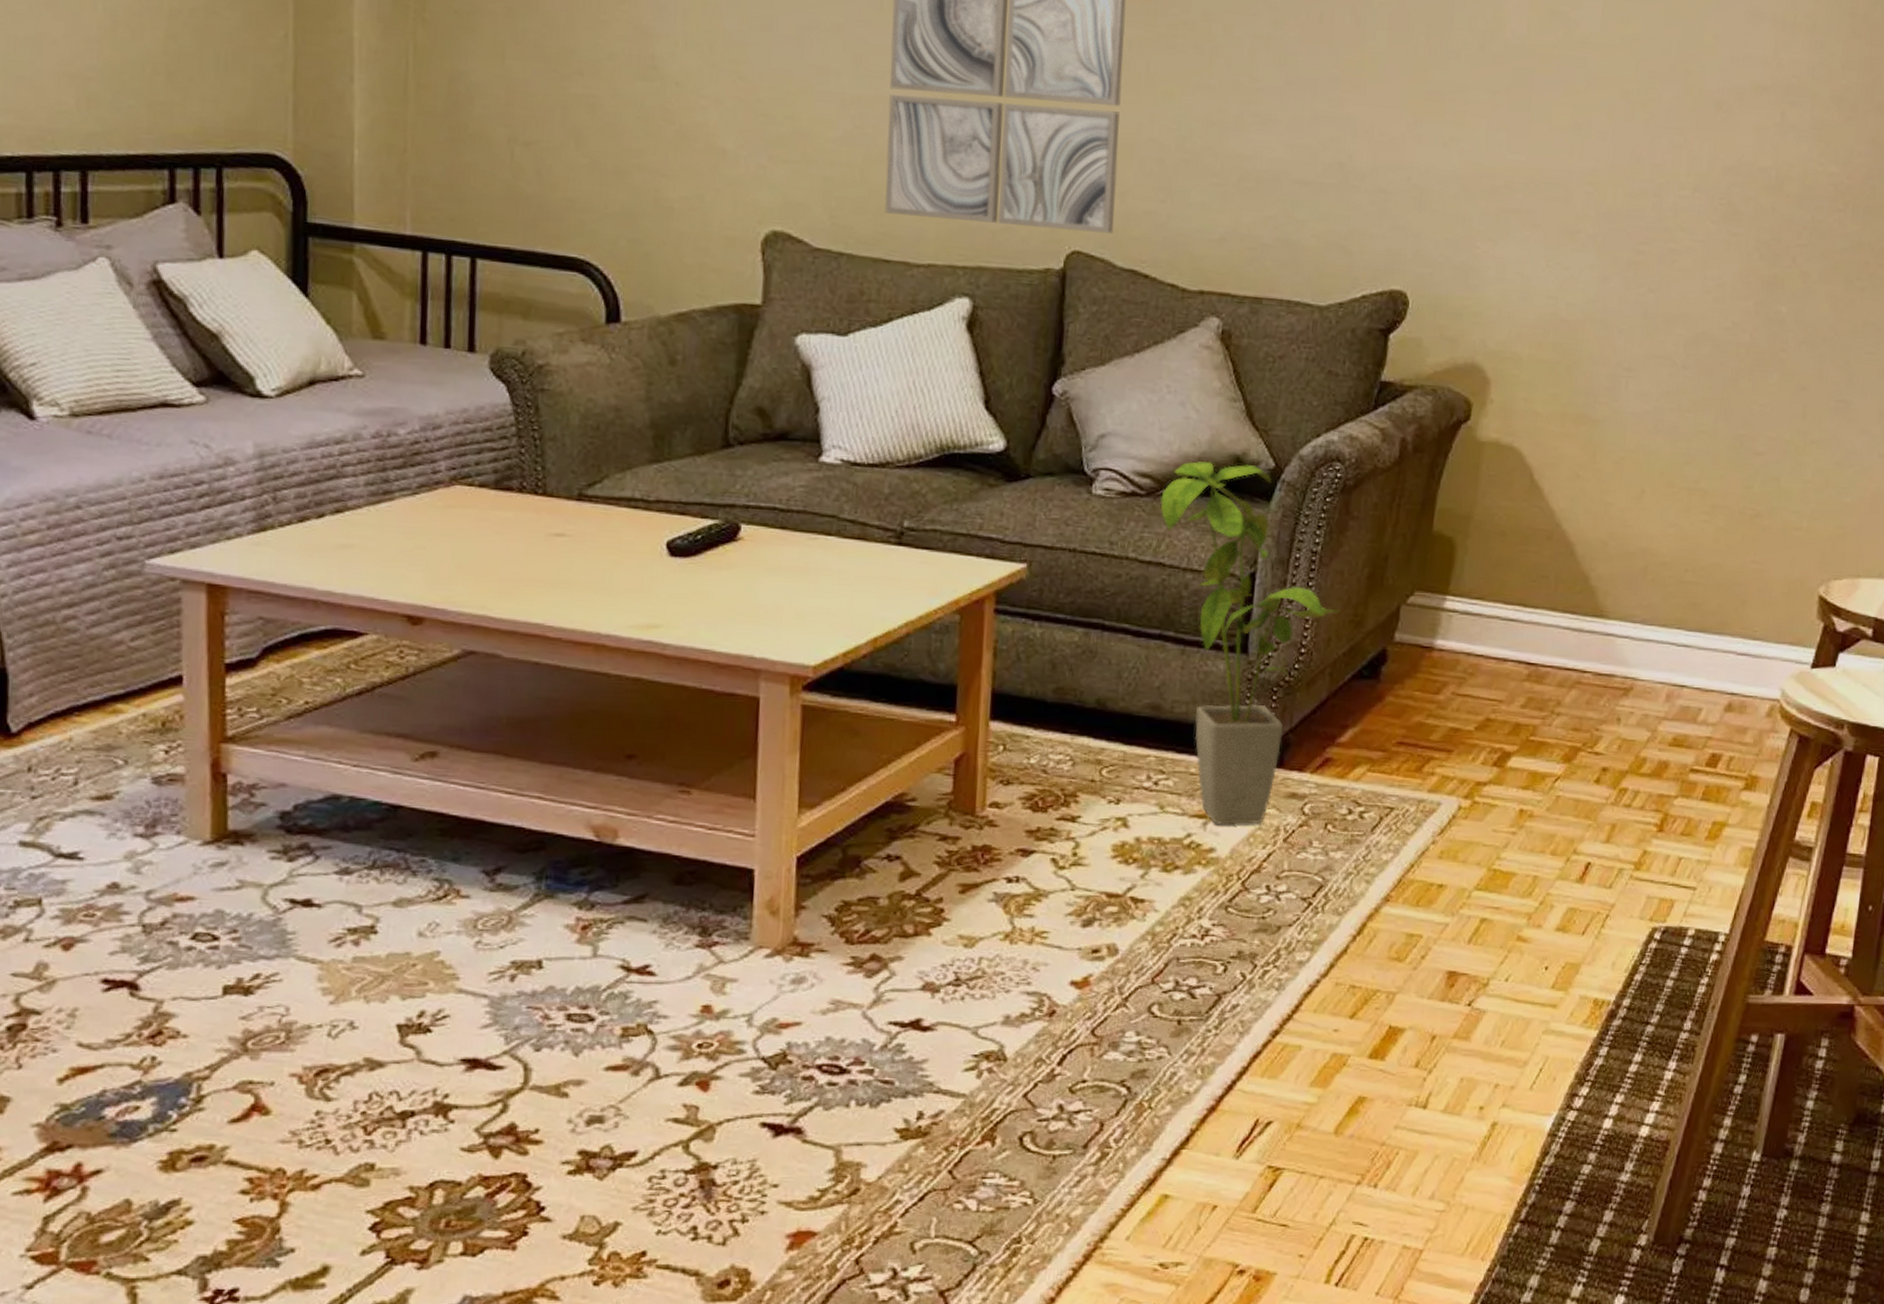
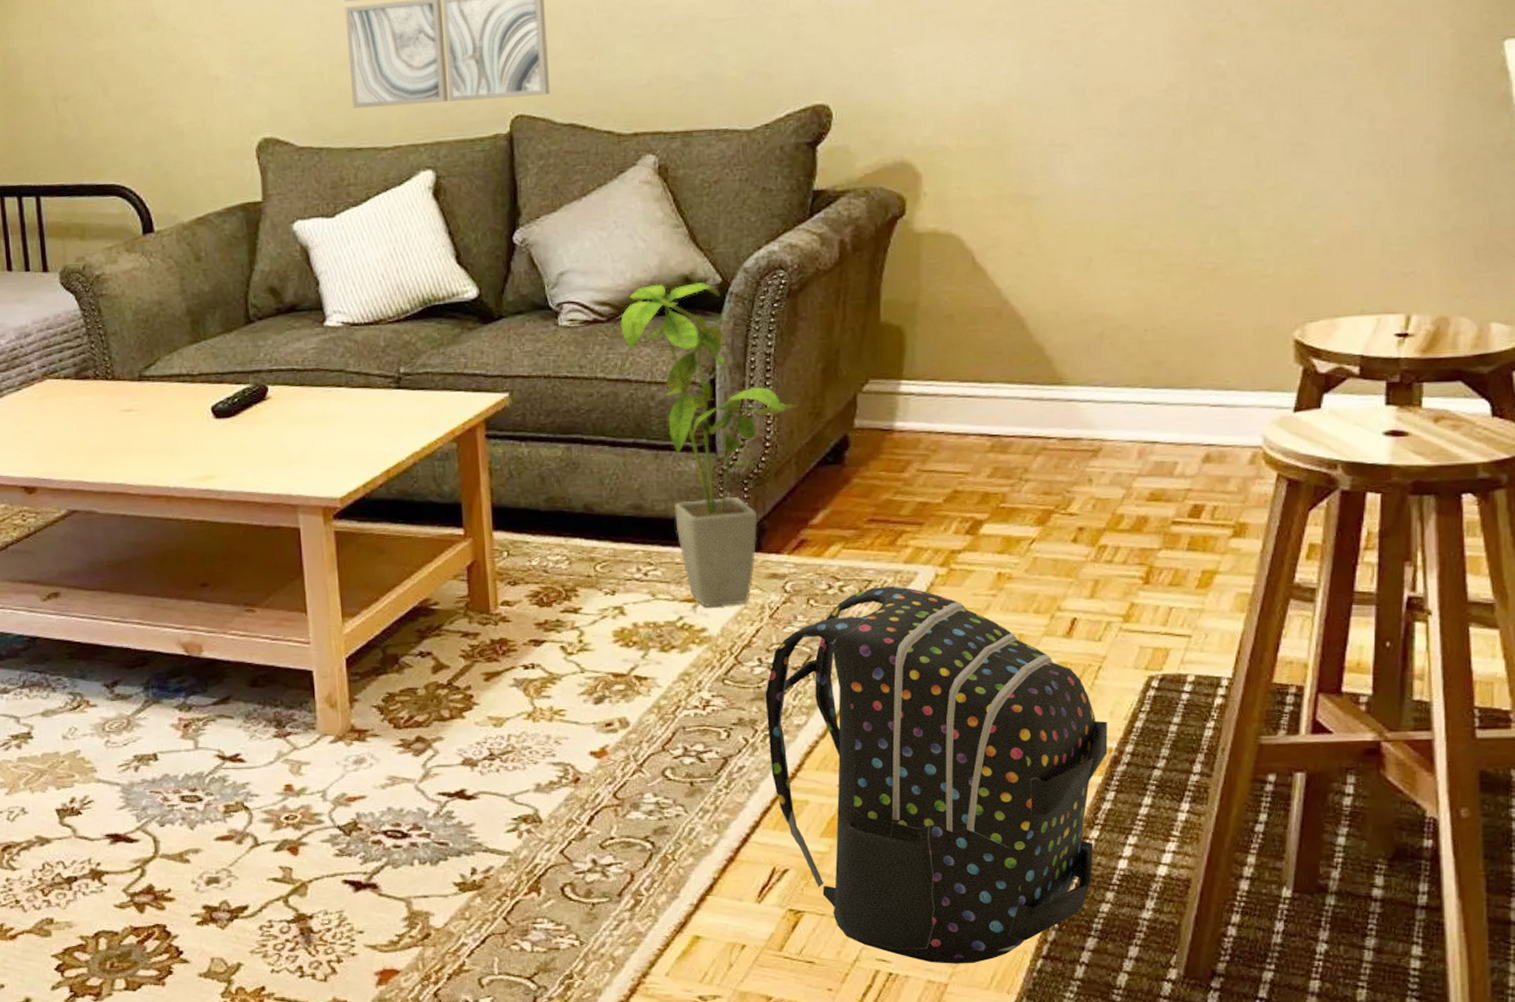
backpack: none [1266,815,1609,1228] -> present [765,586,1108,964]

